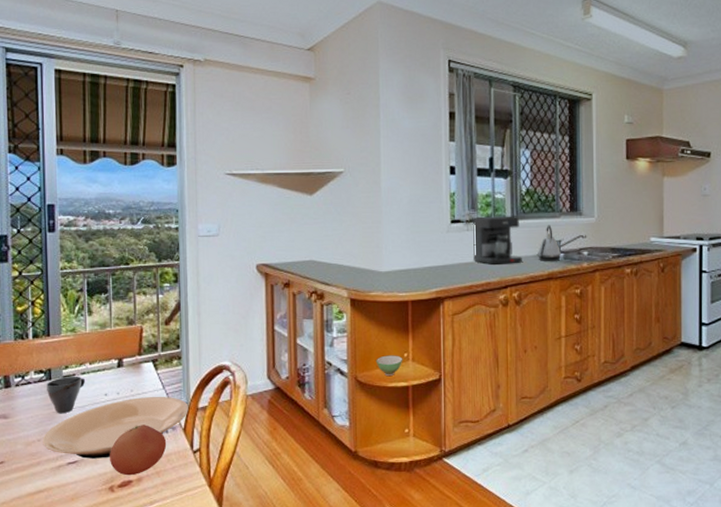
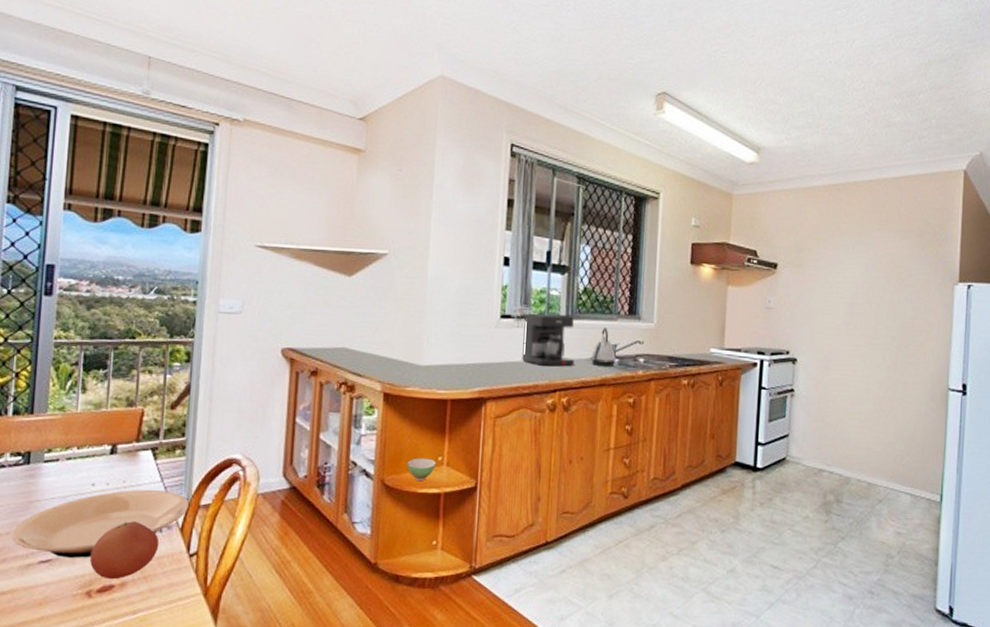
cup: present [47,376,85,414] -> none [23,461,70,504]

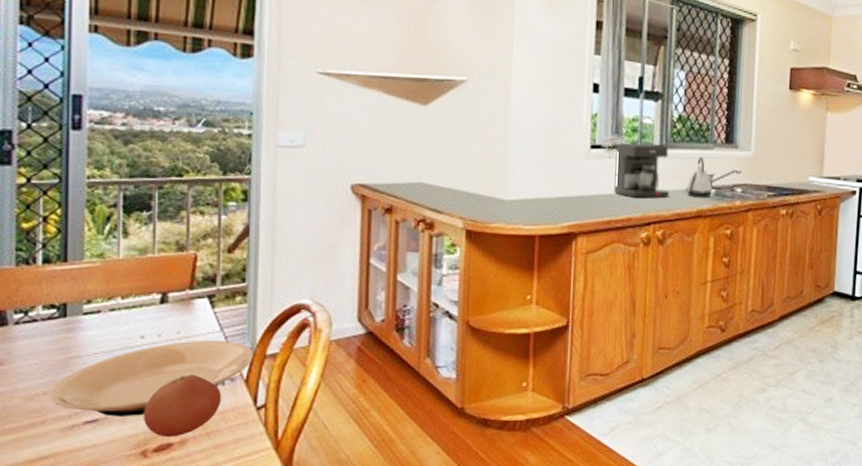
bowl: present [406,458,437,482] -> none [492,297,525,322]

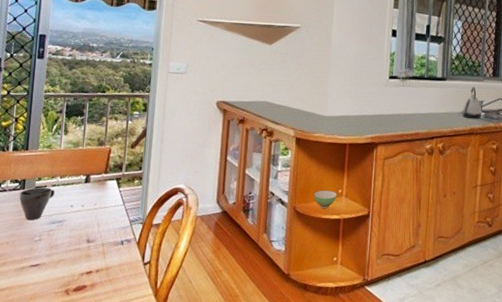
plate: present [50,340,253,417] -> none [10,211,144,264]
cup: none [59,313,114,360] -> present [19,187,55,221]
fruit: present [144,375,222,438] -> none [68,235,121,281]
bowl: none [492,297,525,322] -> present [313,190,338,209]
coffee maker: present [614,142,669,198] -> none [406,75,448,118]

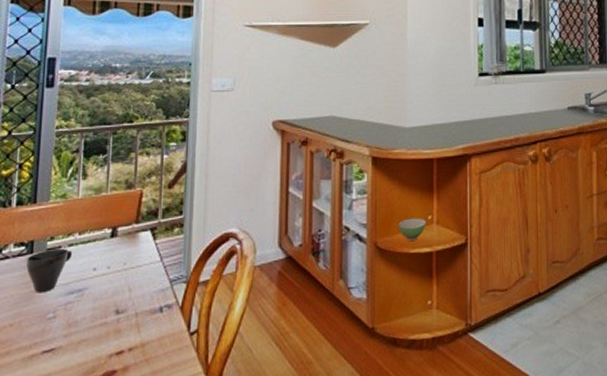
kettle: present [462,87,482,119] -> none [567,77,591,115]

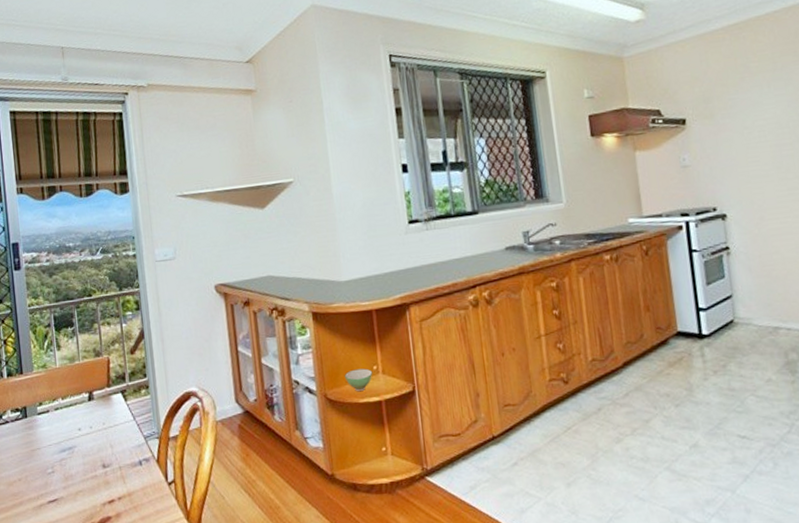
cup: present [26,248,72,293] -> none [23,412,59,452]

